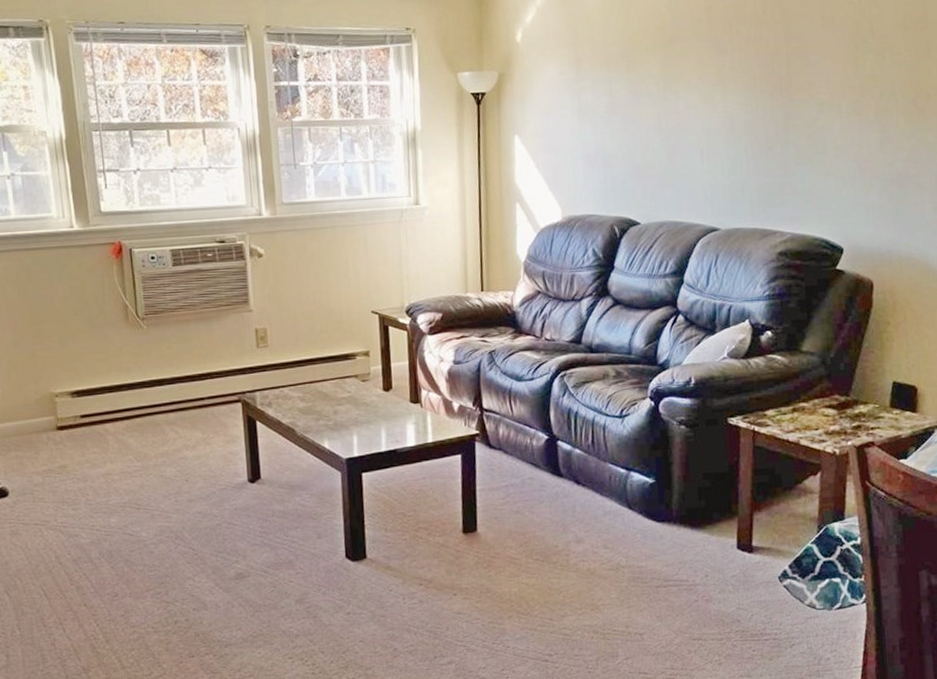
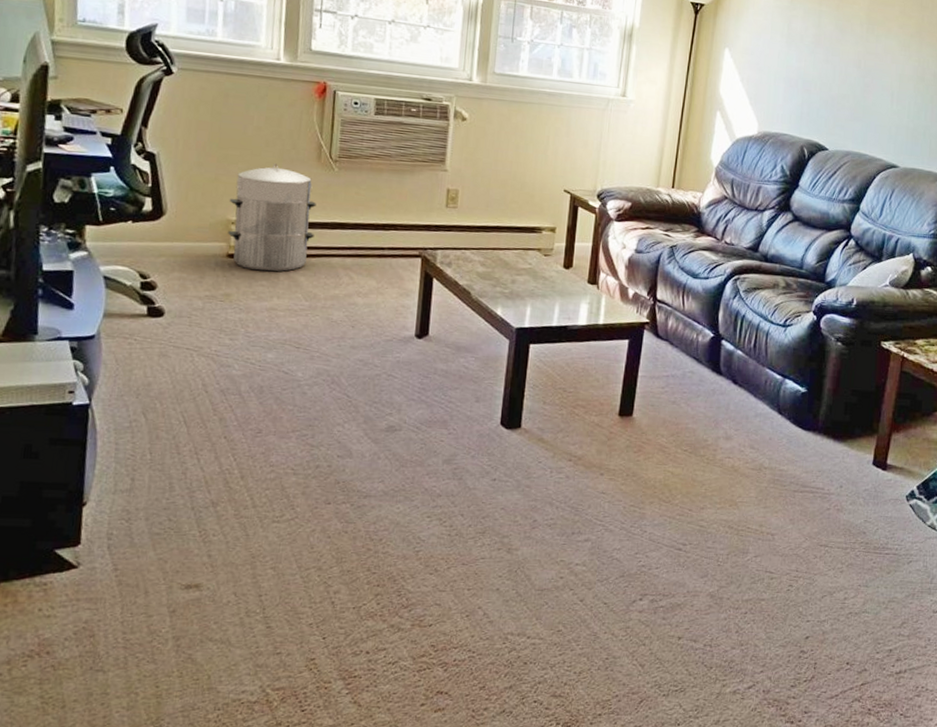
waste bin: none [49,330,135,439] -> present [228,163,316,272]

